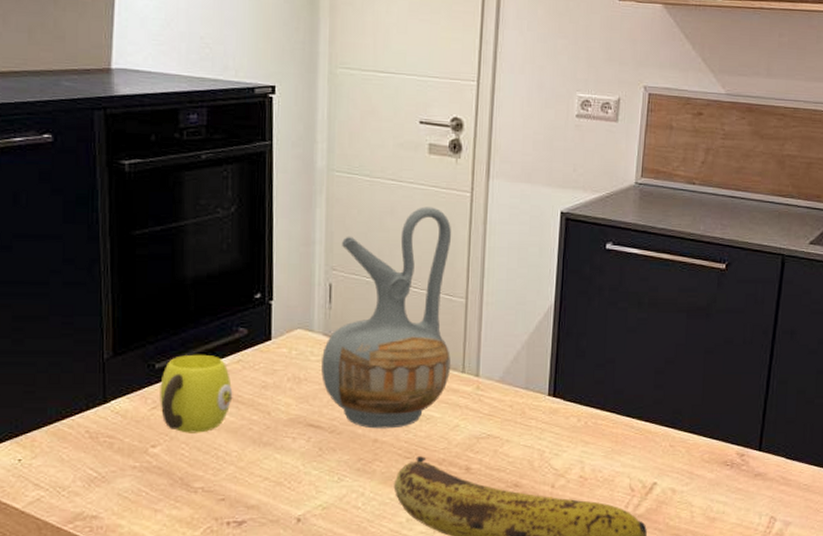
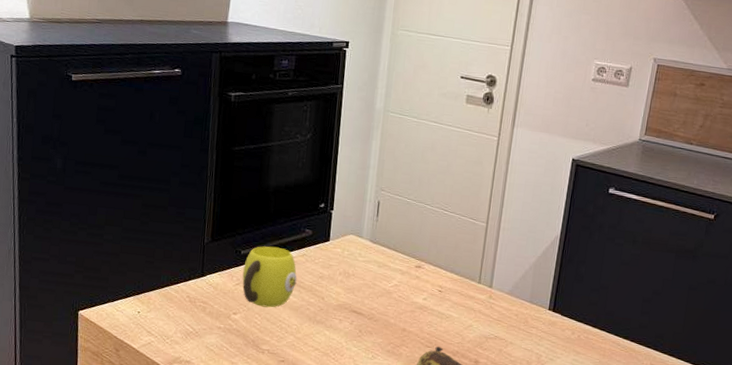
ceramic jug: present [321,206,452,429] -> none [366,146,480,322]

